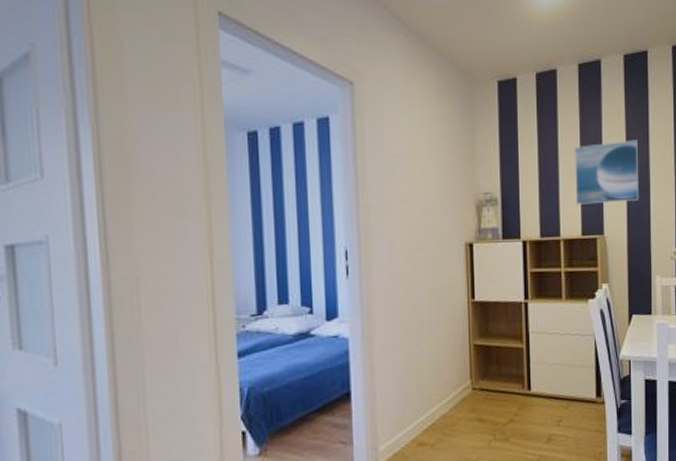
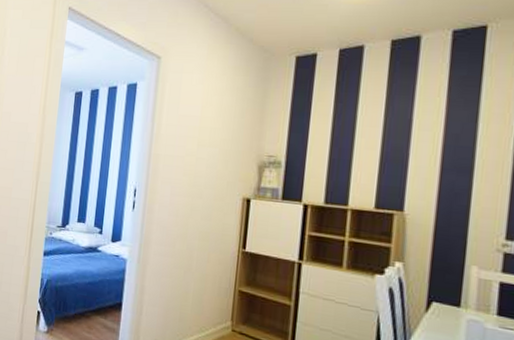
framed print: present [575,139,638,205] -> none [371,117,462,182]

